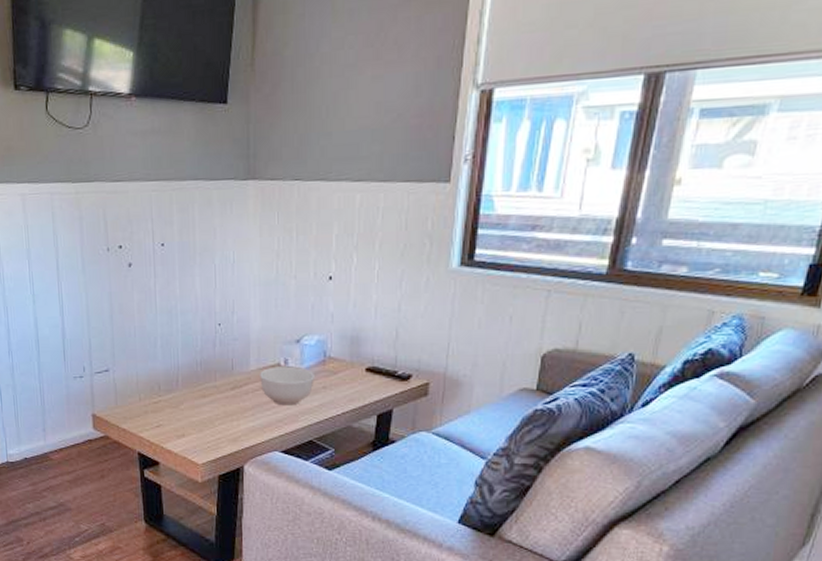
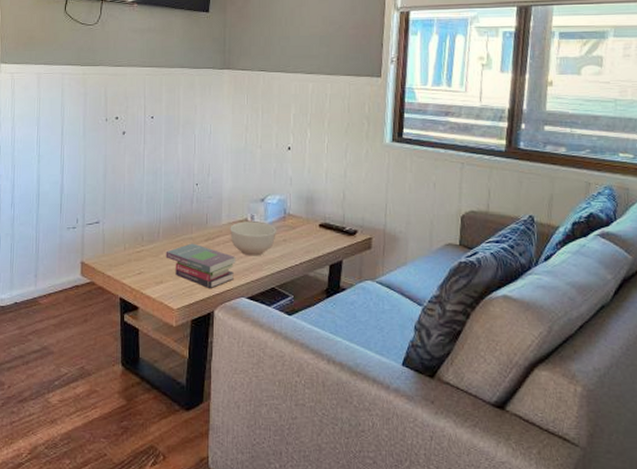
books: none [186,392,268,443] -> present [165,243,236,289]

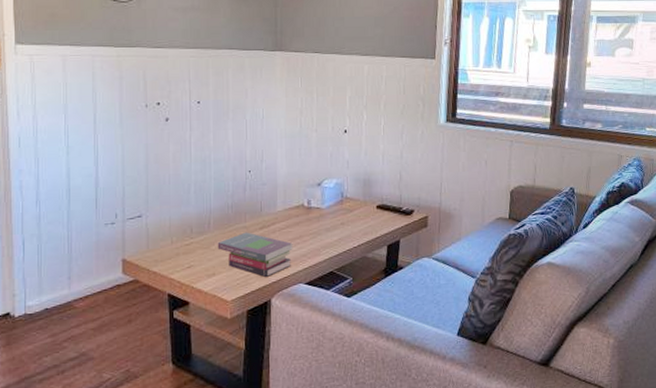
bowl: present [230,221,276,256] -> none [286,206,334,242]

